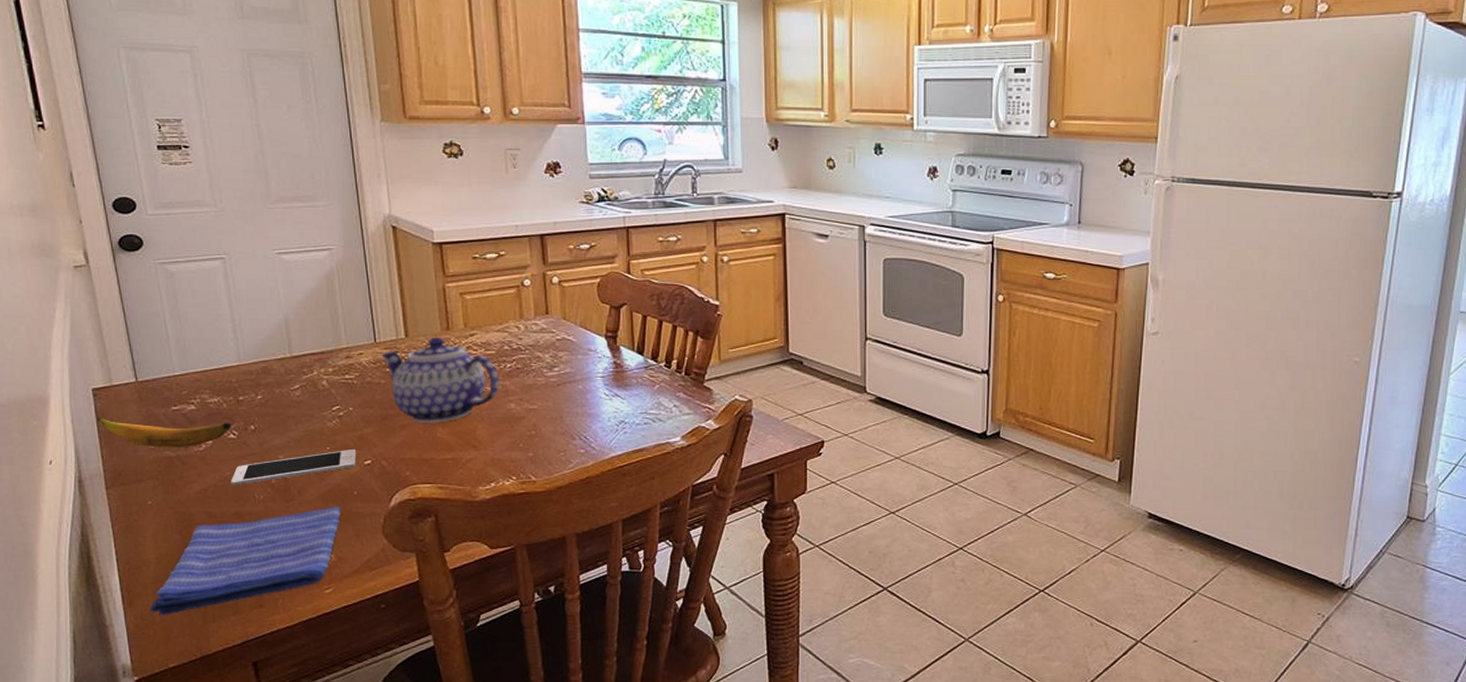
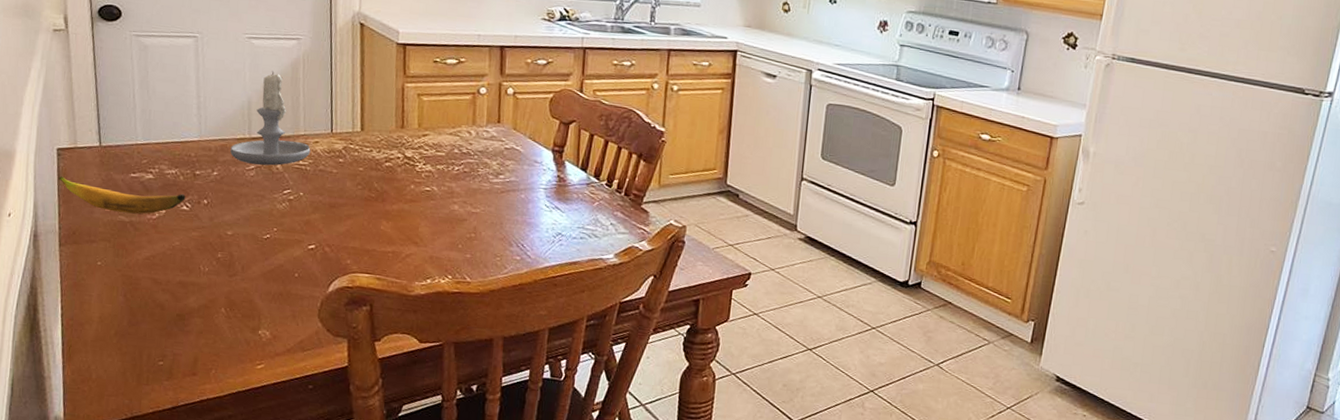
dish towel: present [149,506,341,616] -> none [87,285,281,374]
cell phone: present [231,448,357,486] -> none [179,232,302,256]
candle: none [272,284,356,383] -> present [230,70,311,166]
teapot: present [380,336,499,423] -> none [335,133,446,217]

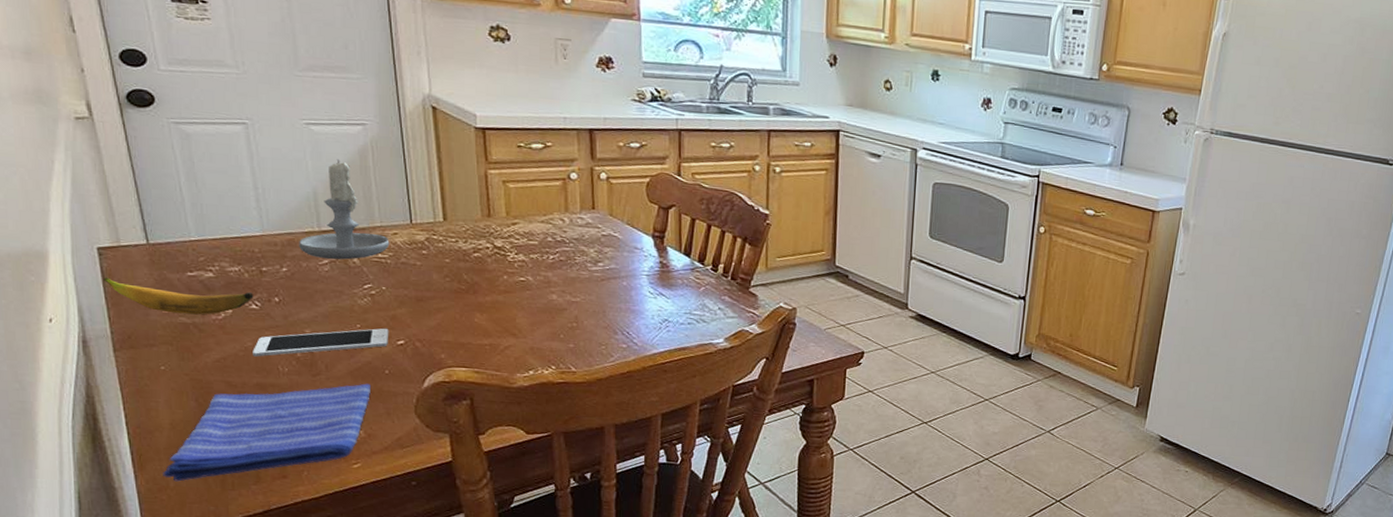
dish towel: none [87,285,281,374] -> present [163,383,372,482]
cell phone: none [179,232,302,256] -> present [252,328,389,357]

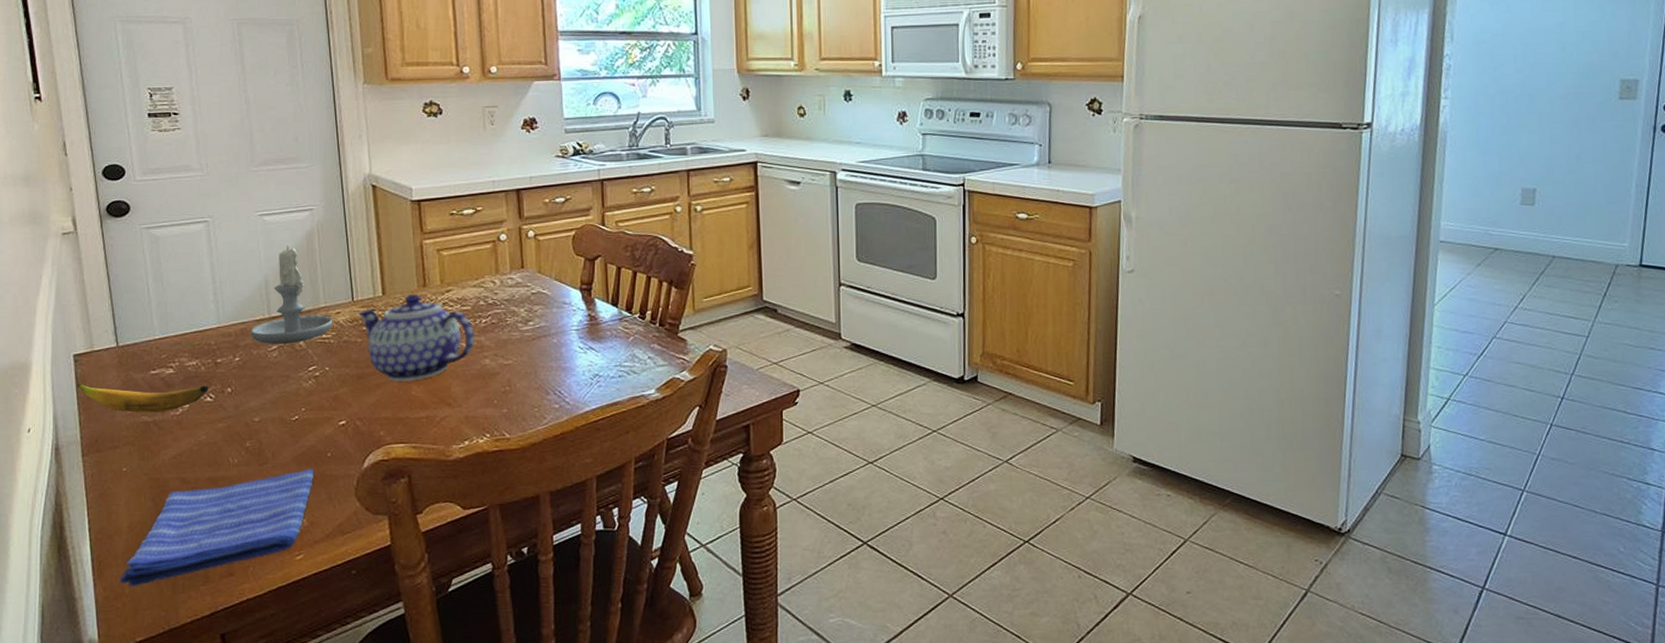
cell phone: present [252,328,389,357] -> none [206,409,332,450]
teapot: none [416,222,541,309] -> present [357,293,474,381]

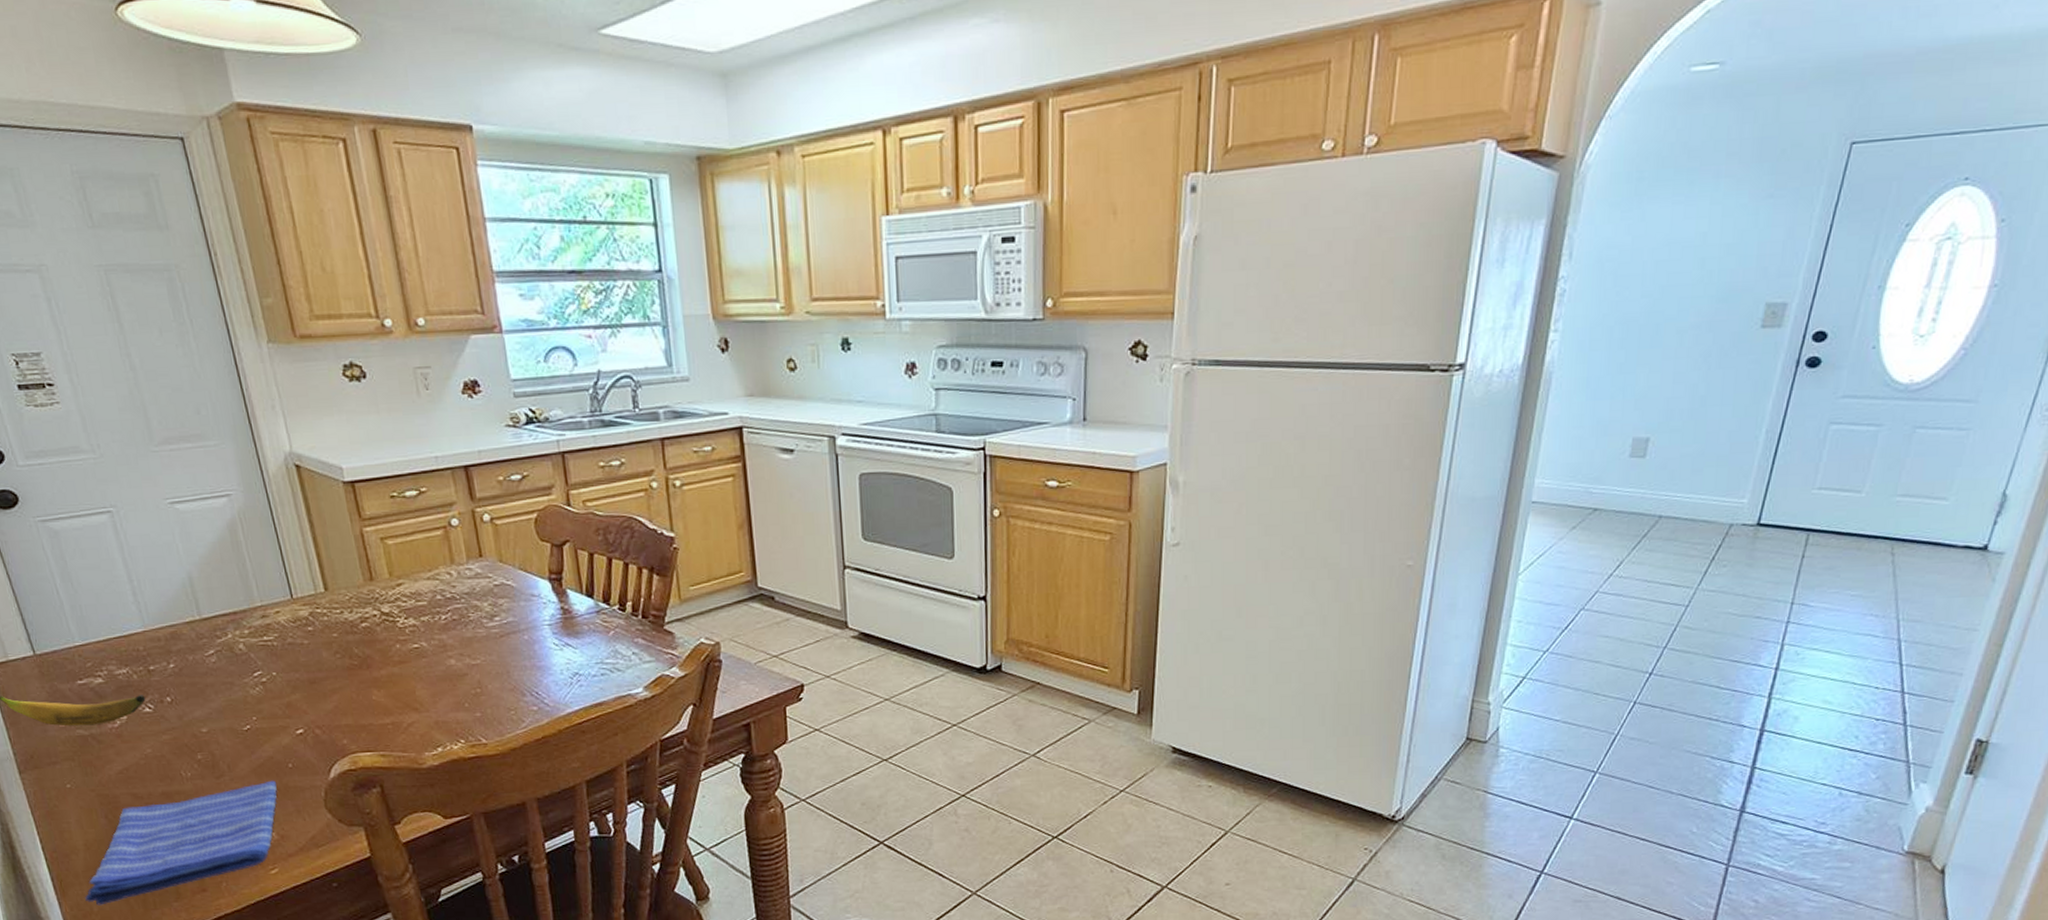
candle: present [251,245,333,344] -> none [181,536,274,649]
teapot: present [357,293,474,381] -> none [299,588,436,686]

